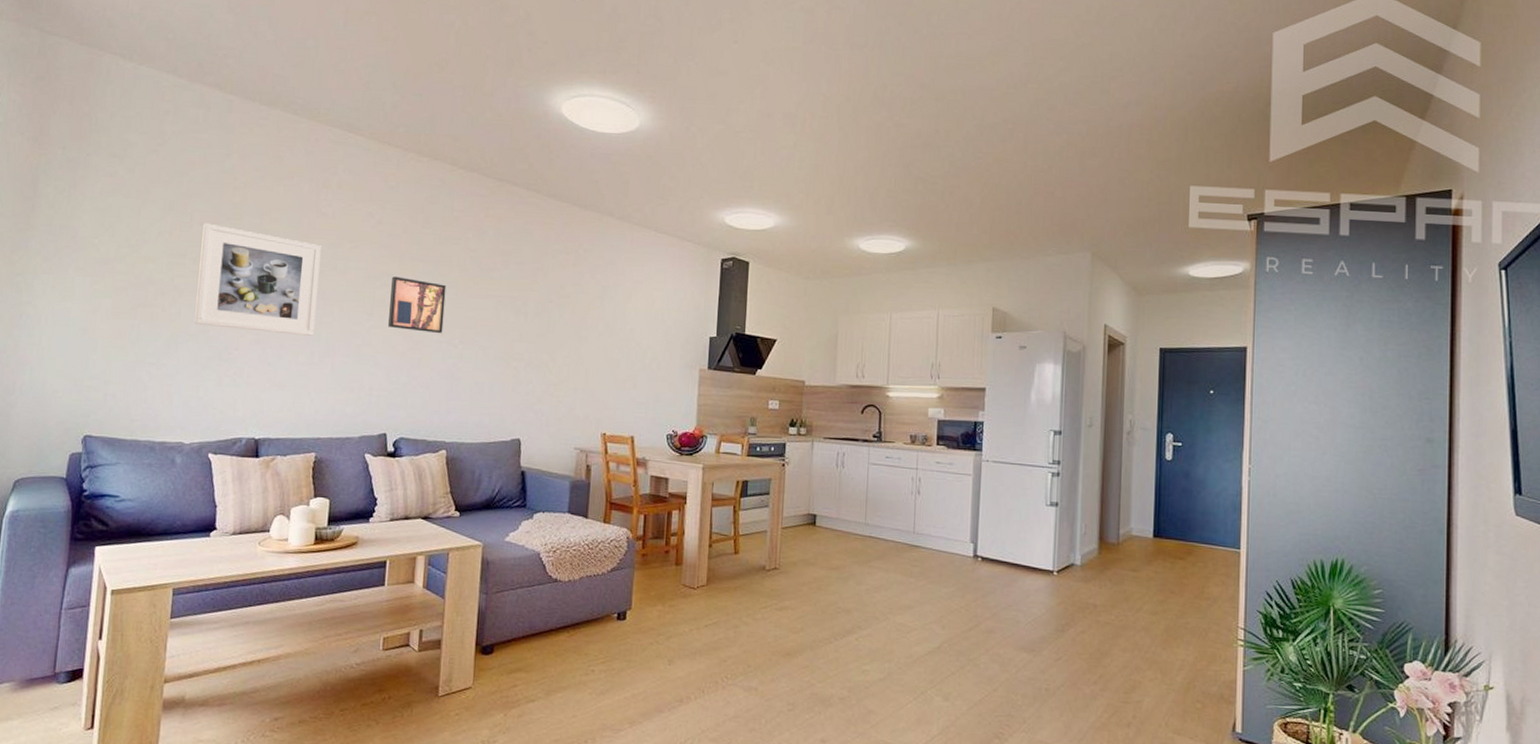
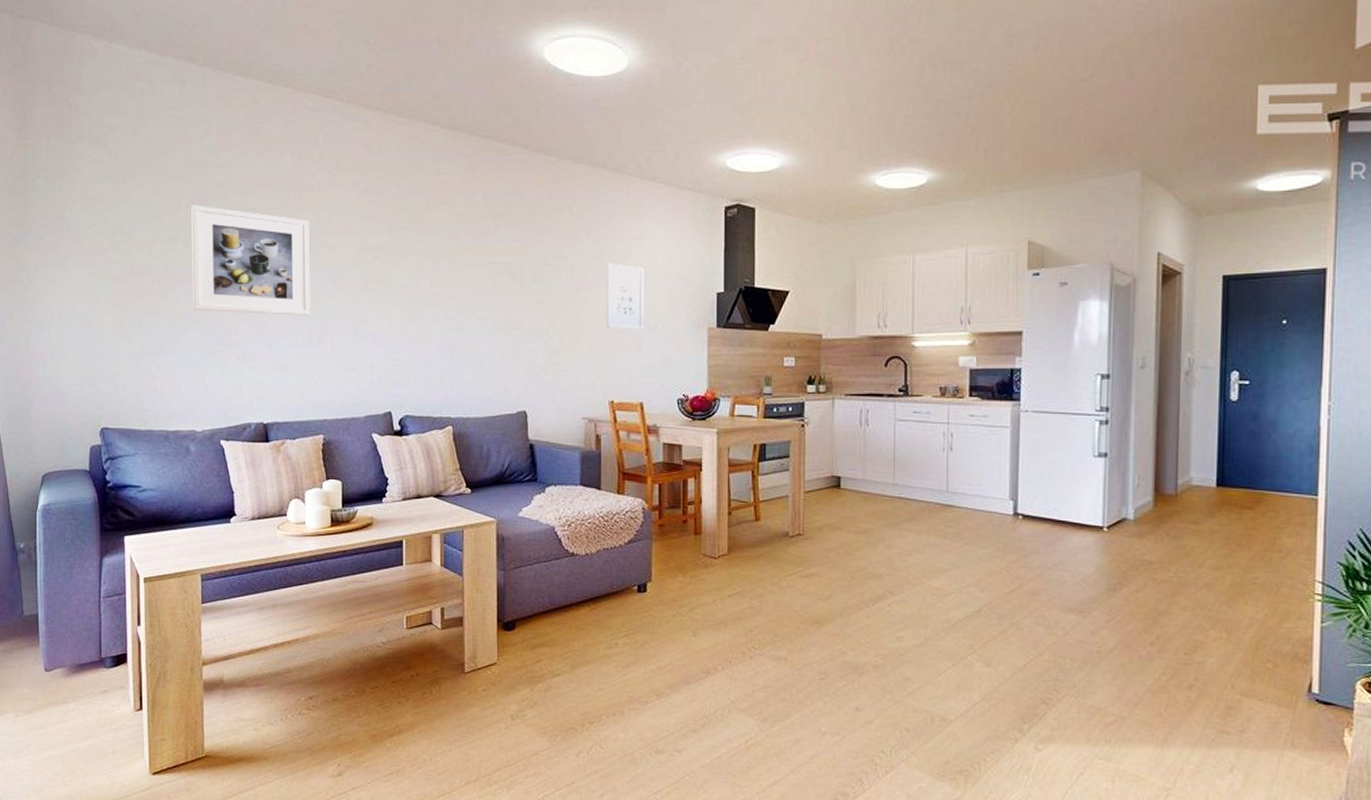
wall art: present [388,276,446,334] -> none [383,248,439,306]
wall art: none [603,304,643,369] -> present [606,263,644,331]

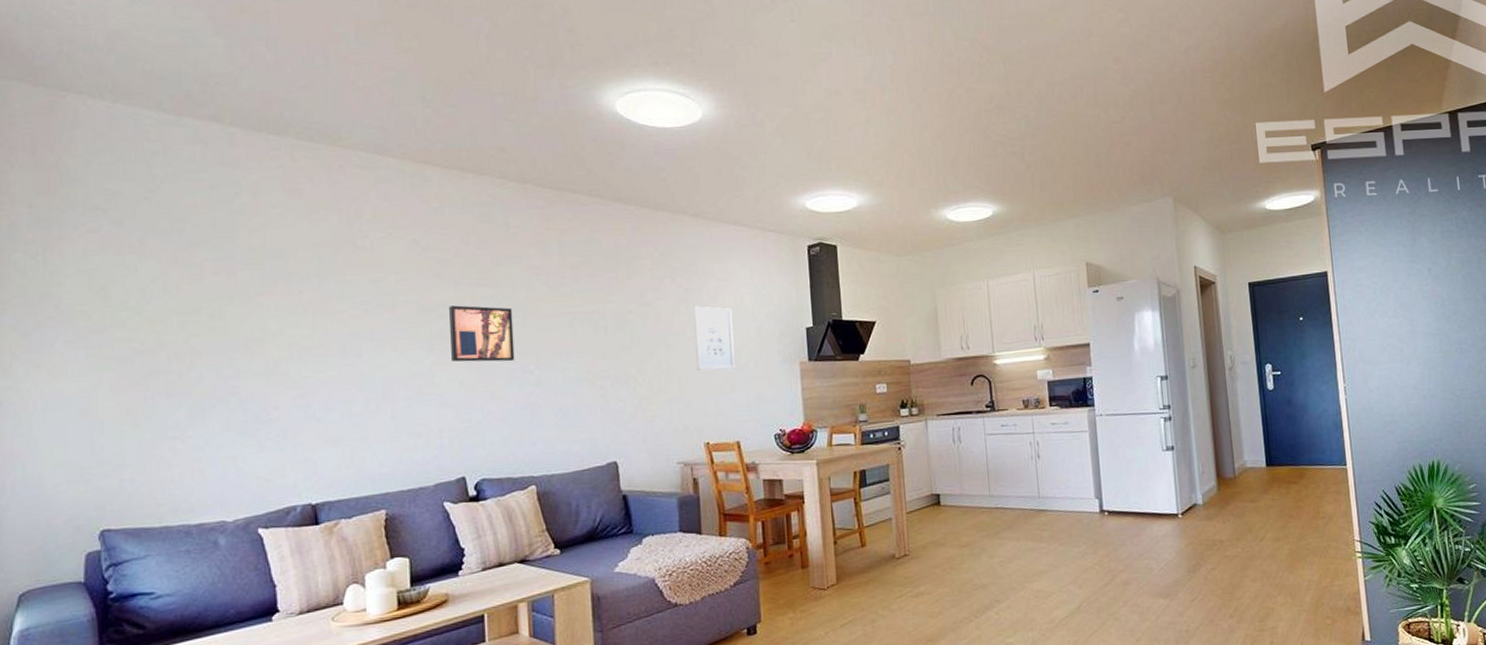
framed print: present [191,205,310,315] -> none [217,272,366,387]
wall art: none [383,248,439,306] -> present [449,305,515,362]

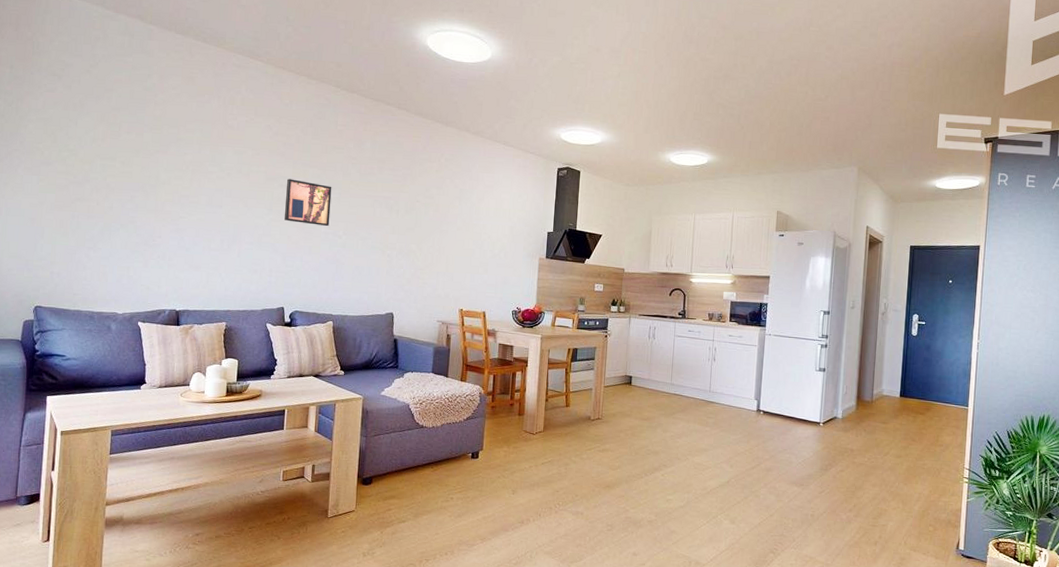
wall art: present [692,306,735,372] -> none [460,204,493,257]

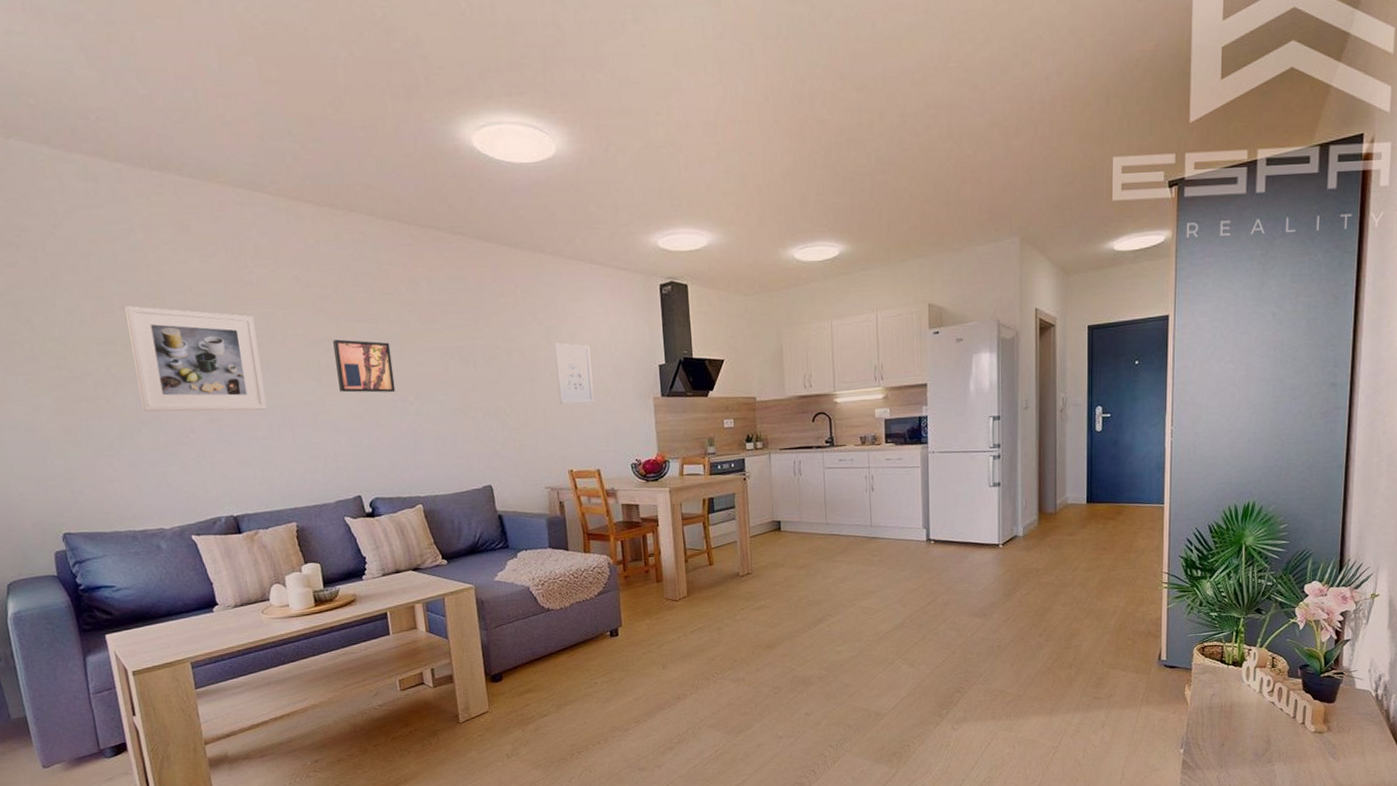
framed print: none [124,132,228,227] -> present [125,305,267,412]
wall art: none [460,204,493,257] -> present [553,343,594,405]

